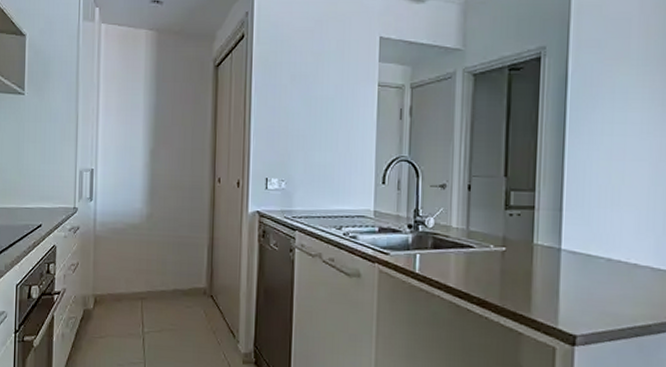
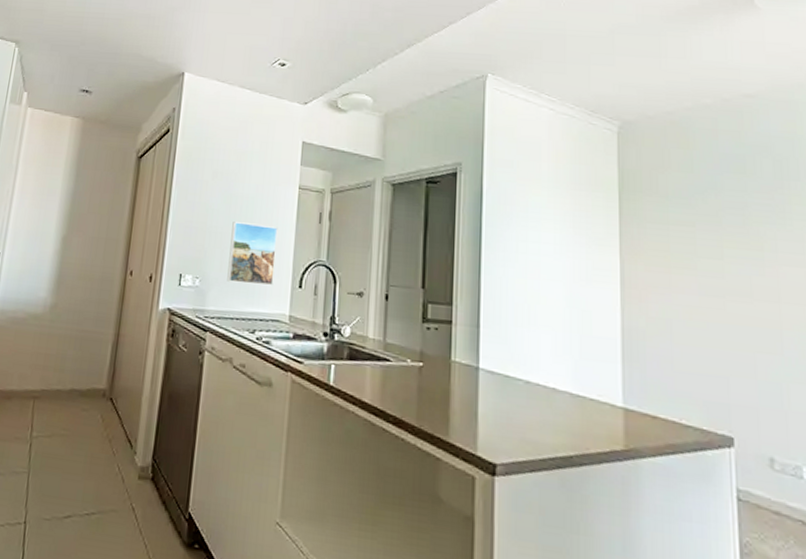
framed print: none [312,124,359,184] -> present [227,221,278,286]

